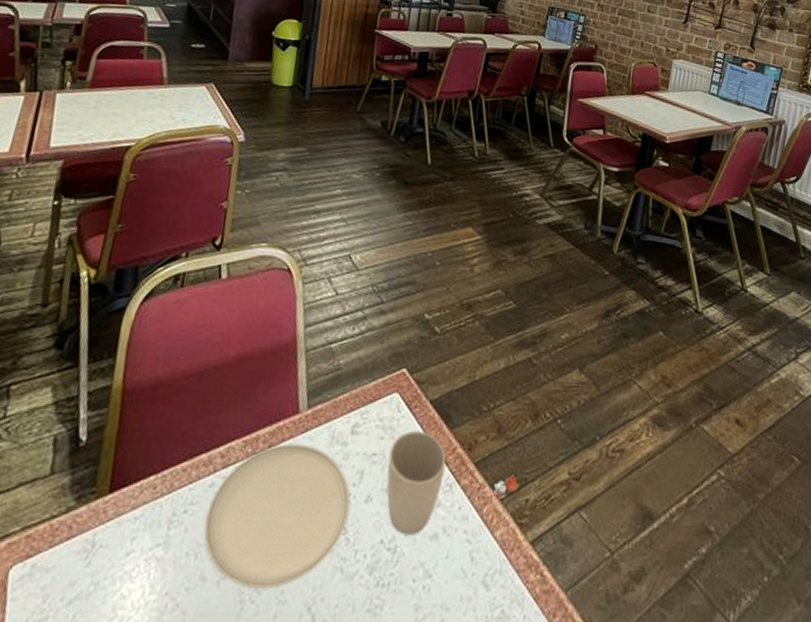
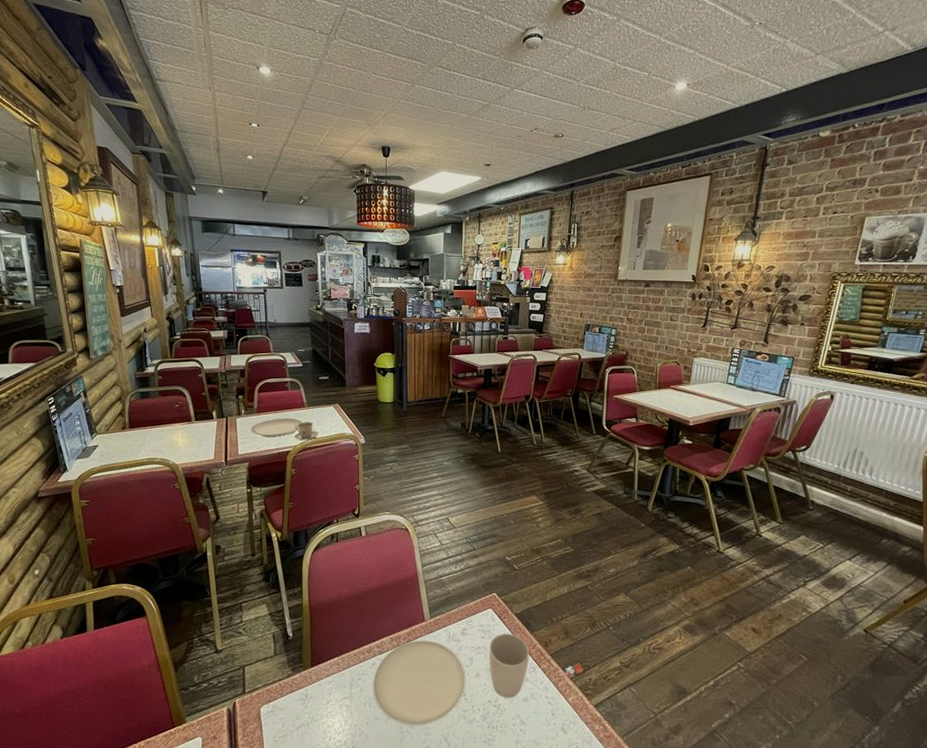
plate: none [75,97,156,125] -> present [251,417,302,437]
teacup: none [140,105,178,133] -> present [293,421,318,441]

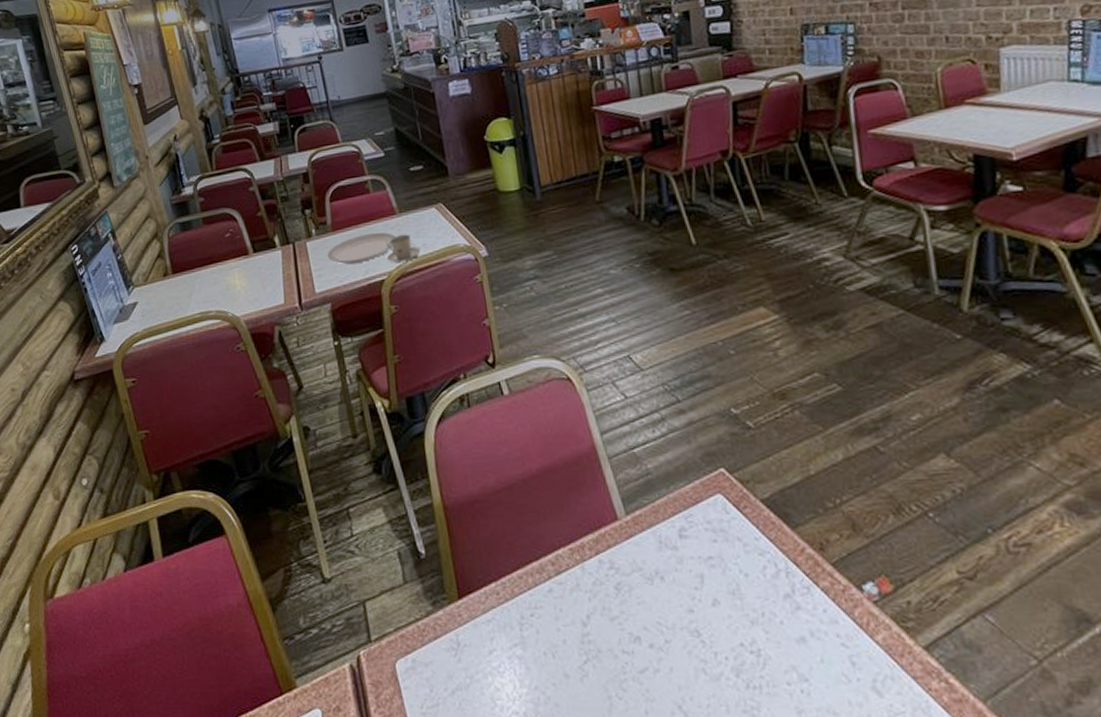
plate: present [373,640,465,726] -> none [552,550,698,686]
cup: present [489,633,530,698] -> none [727,531,797,638]

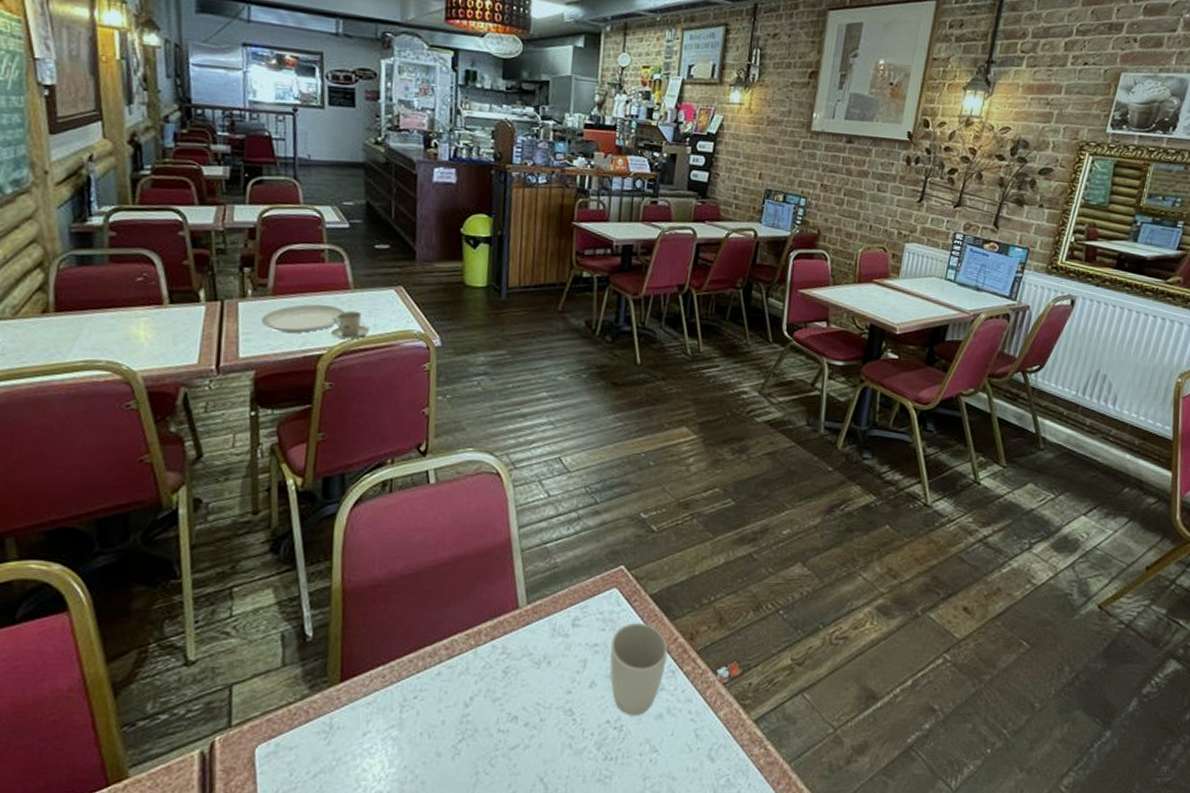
cup: none [727,531,797,638] -> present [609,622,668,715]

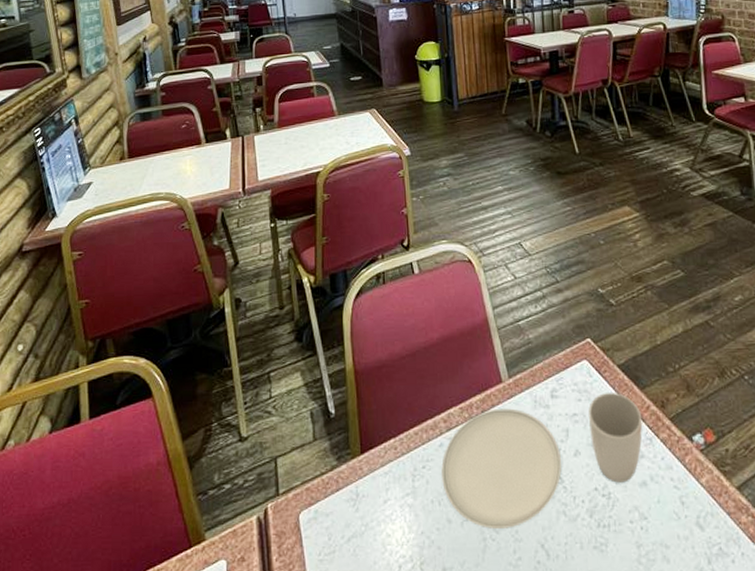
plate: present [261,304,344,333] -> none [272,130,333,156]
teacup: present [329,310,369,340] -> none [323,133,353,158]
plate: none [435,636,575,762] -> present [441,408,562,529]

